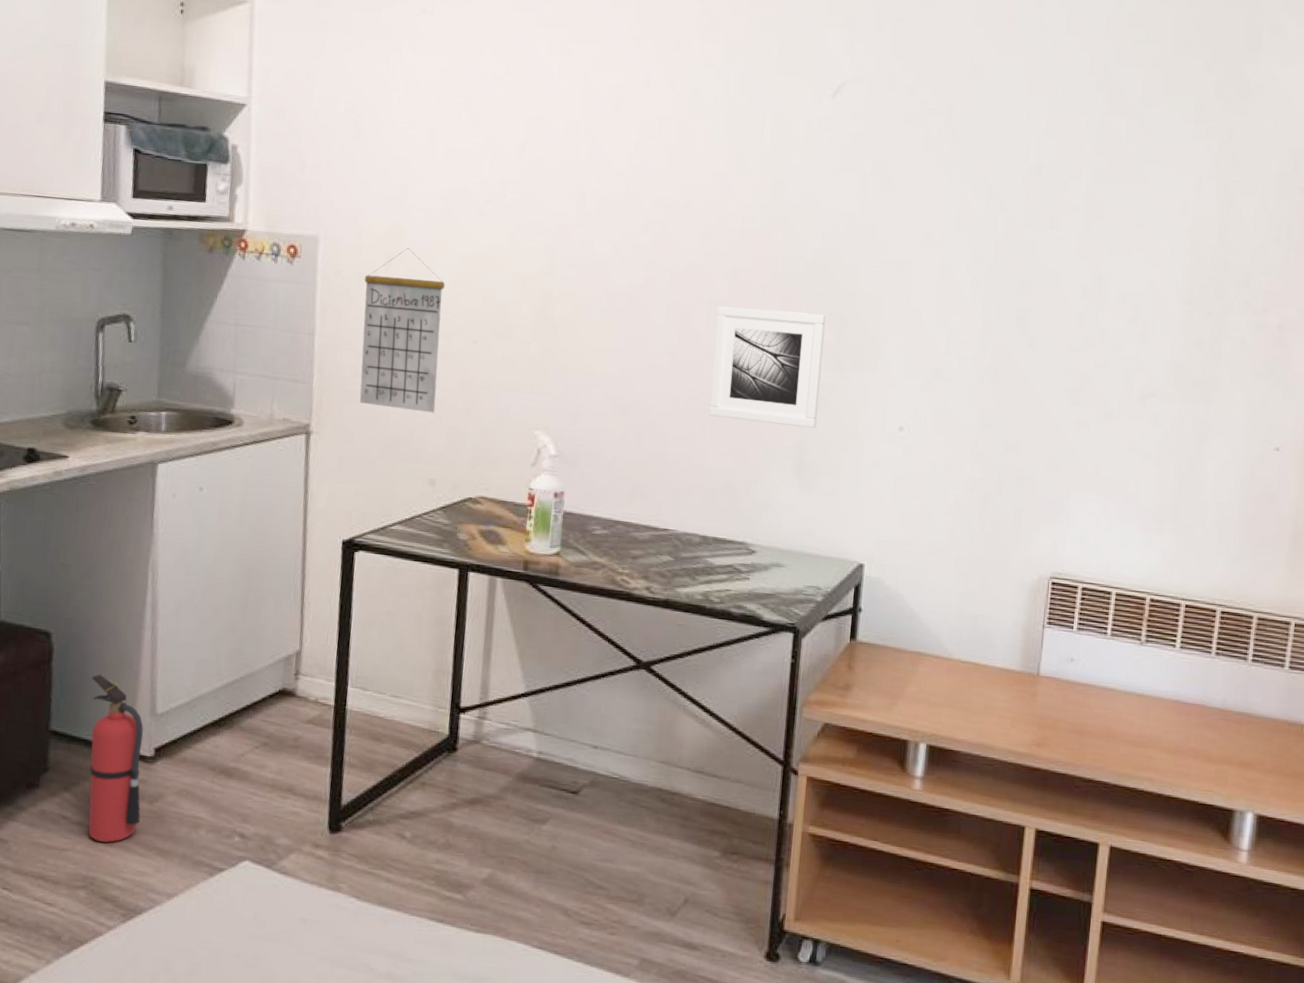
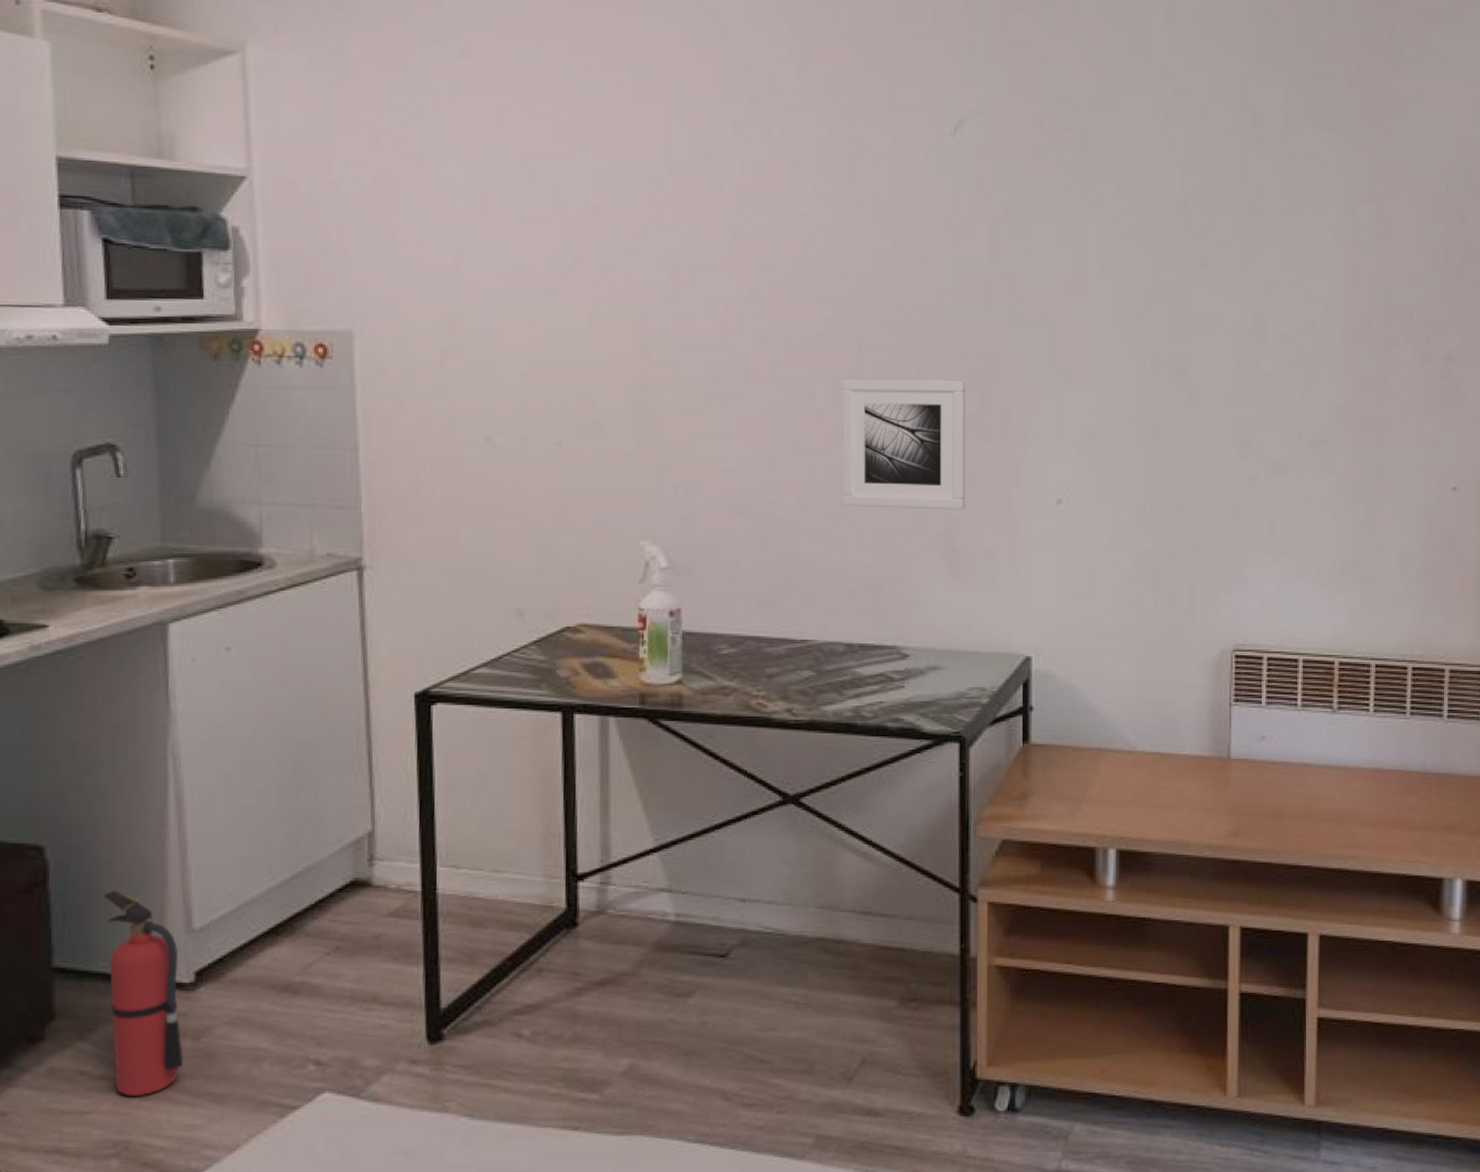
calendar: present [359,248,445,413] -> none [415,338,517,531]

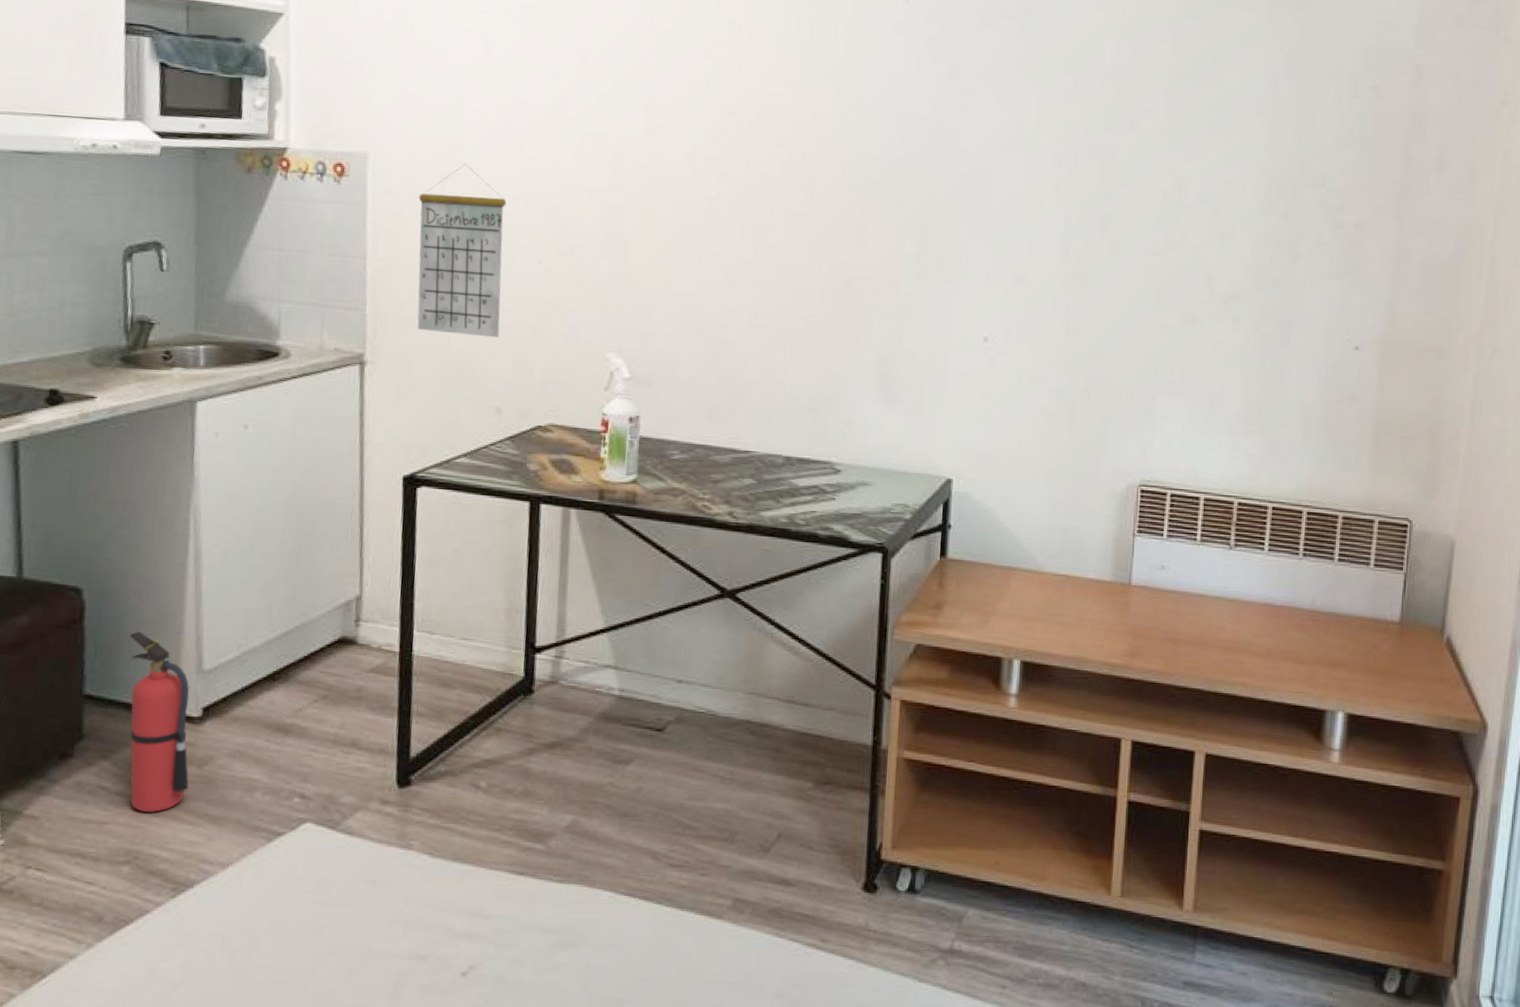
calendar: none [415,338,517,531] -> present [417,164,506,338]
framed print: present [841,379,966,510] -> none [789,218,907,342]

